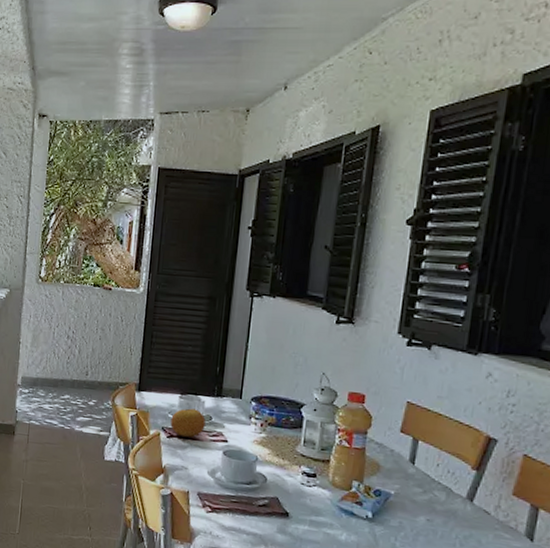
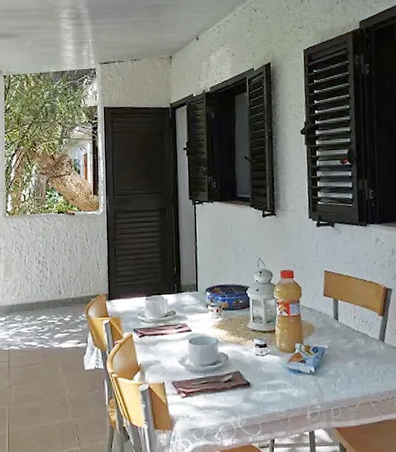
fruit: present [170,408,206,437] -> none [140,307,171,334]

